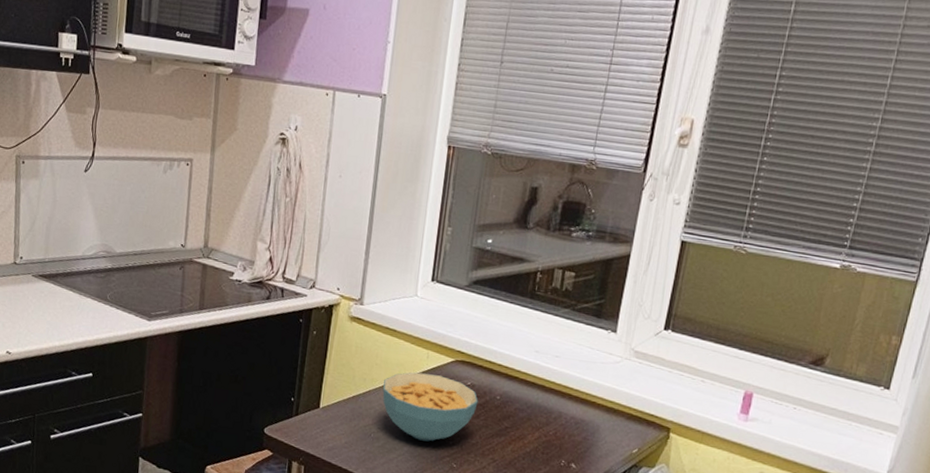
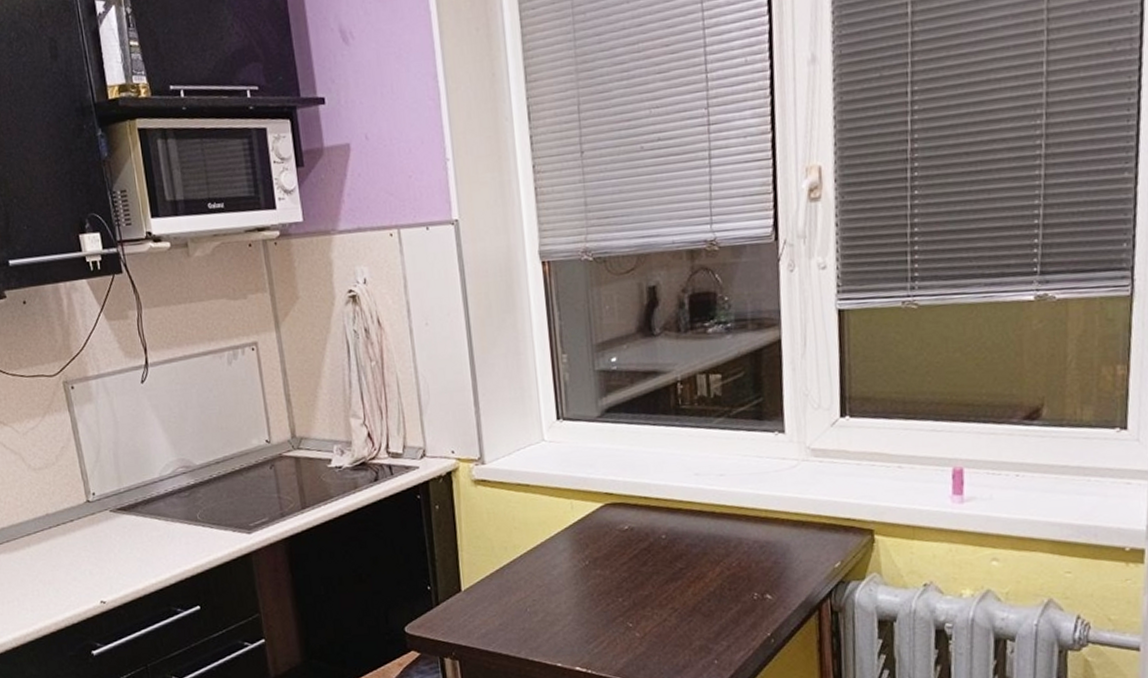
cereal bowl: present [383,372,478,442] -> none [528,525,642,605]

